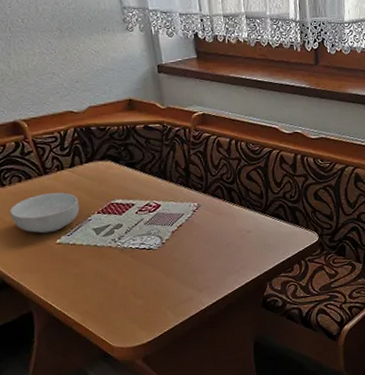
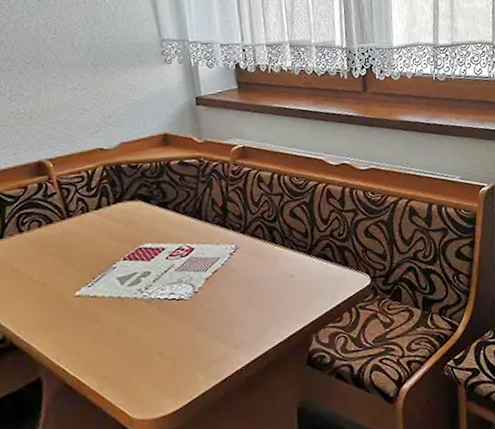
cereal bowl: present [9,192,80,234] -> none [25,237,104,285]

